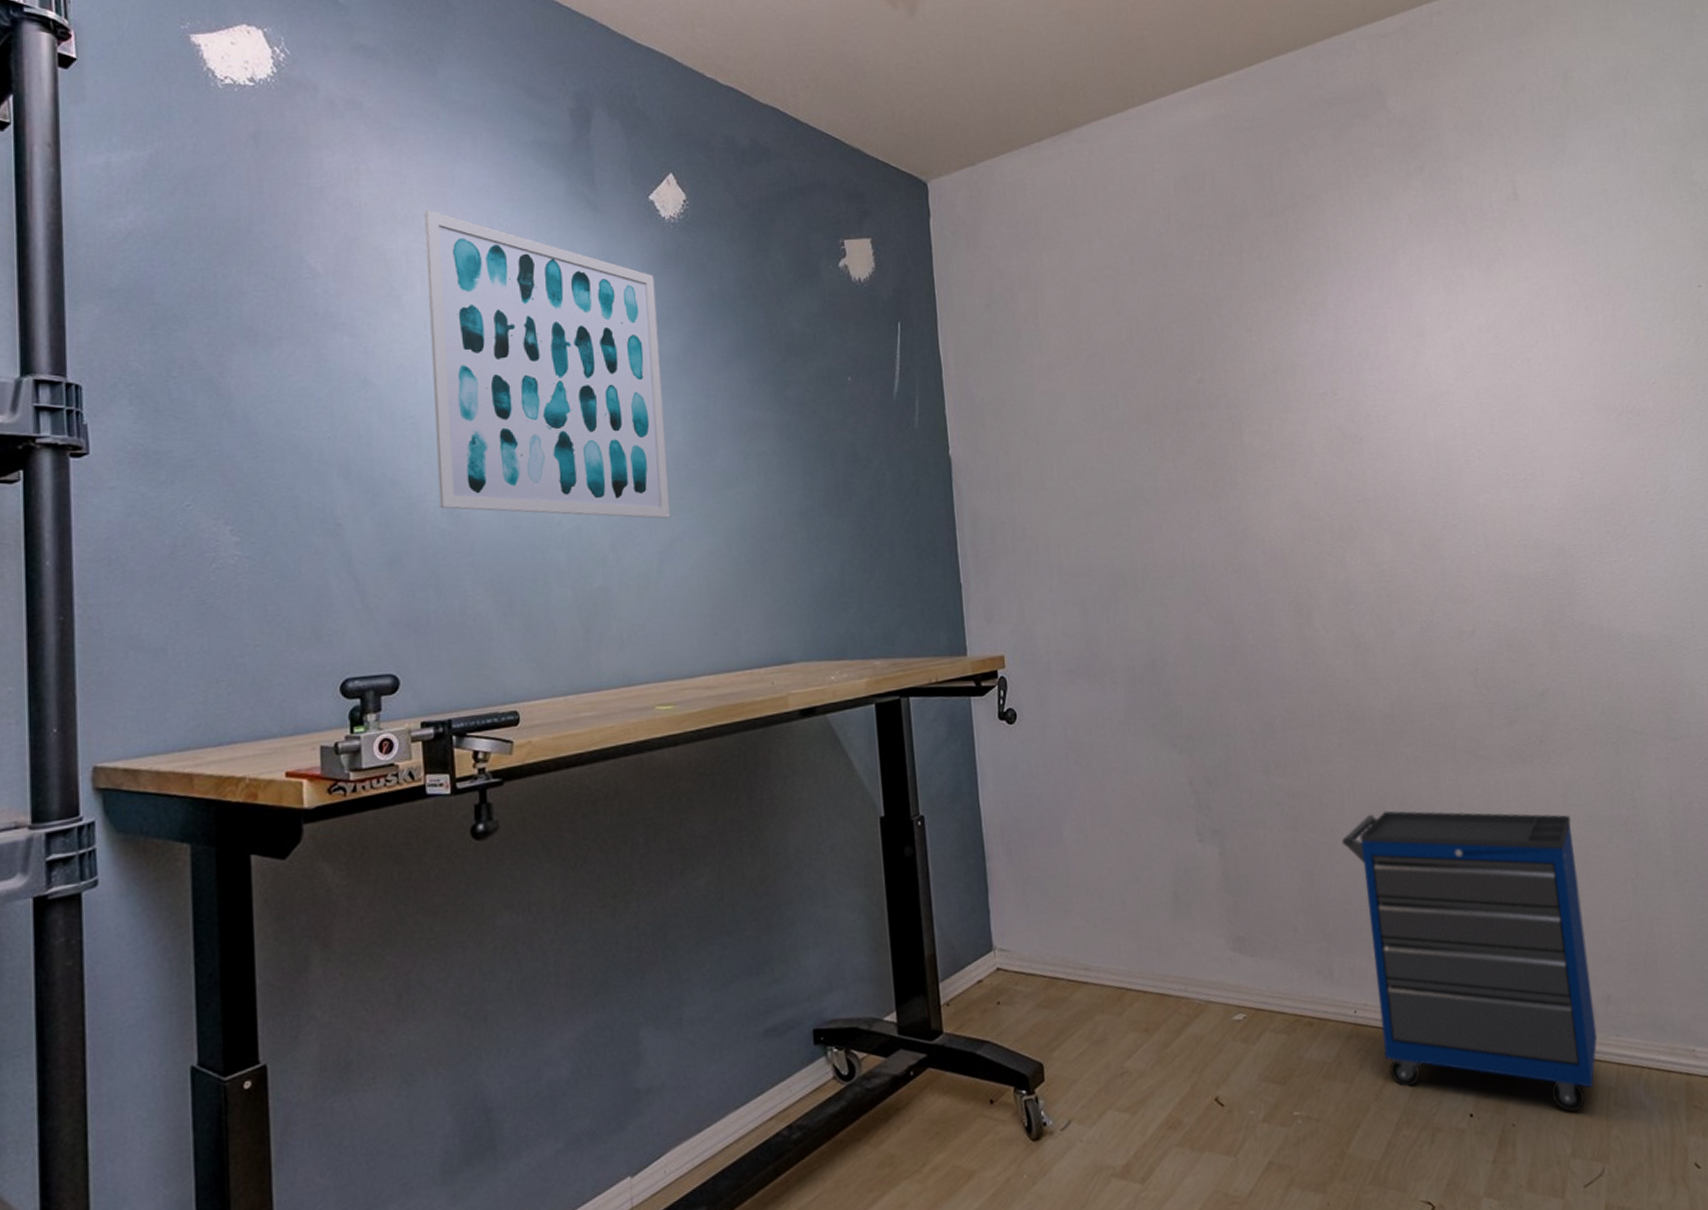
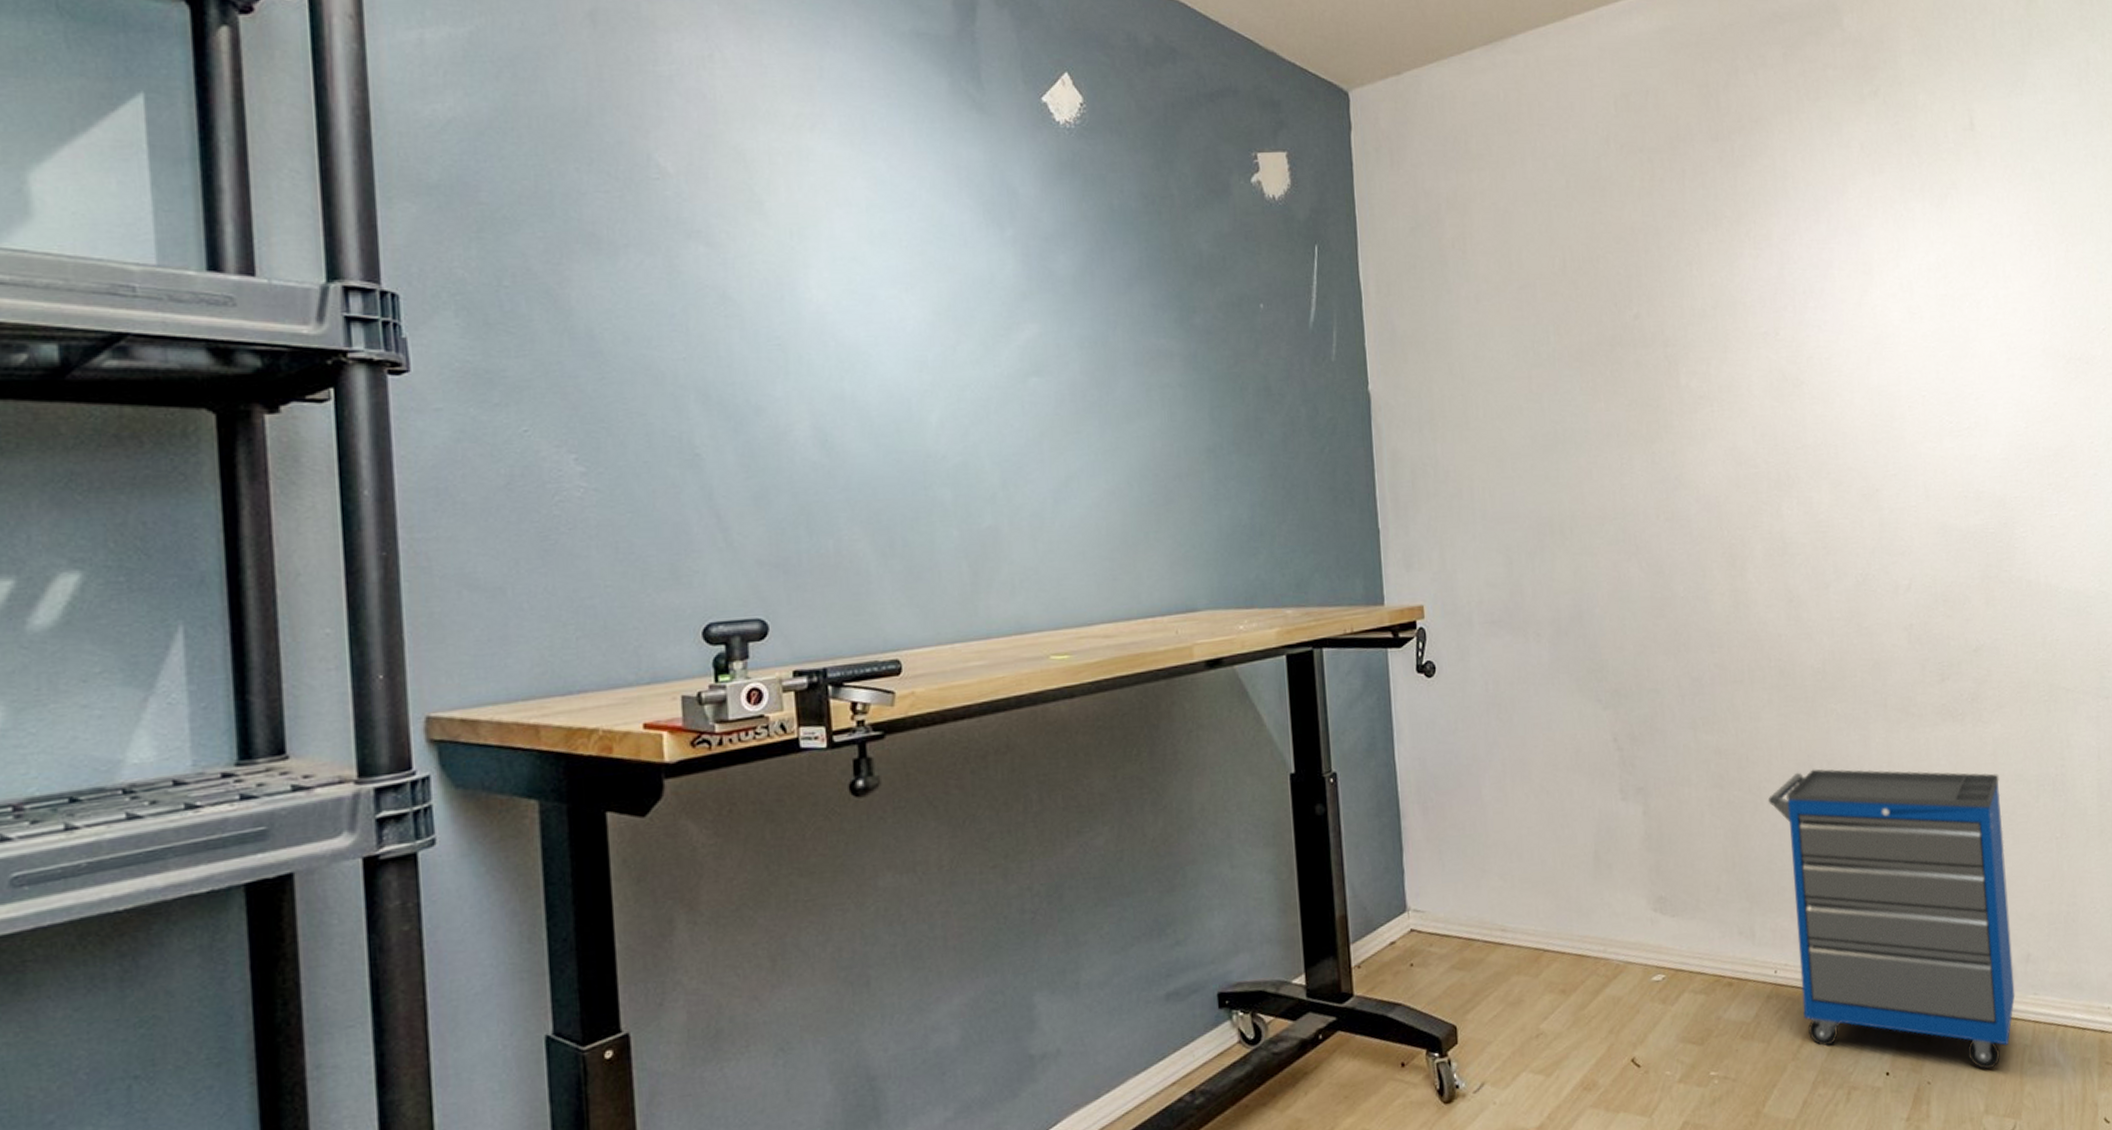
wall art: present [424,210,670,519] -> none [789,106,1066,454]

